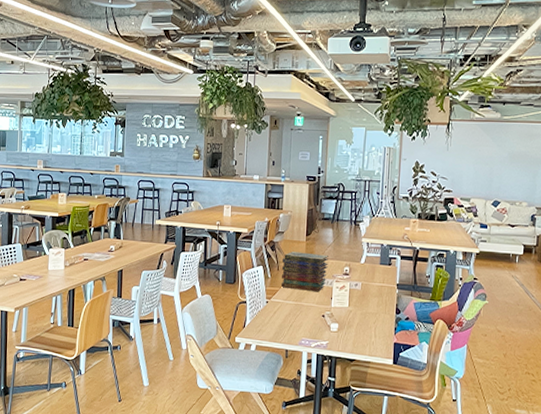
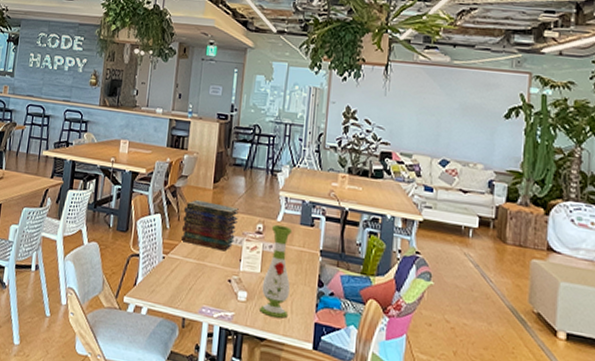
vase: none [349,266,374,342] -> present [260,224,293,319]

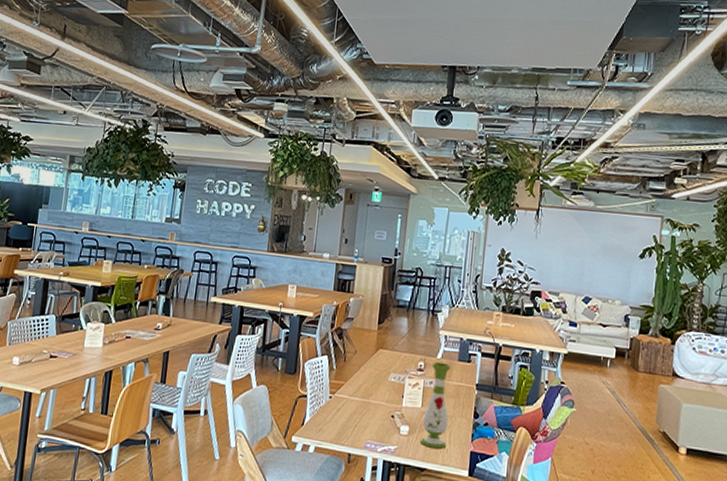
book stack: present [180,200,239,252] -> none [346,341,402,389]

